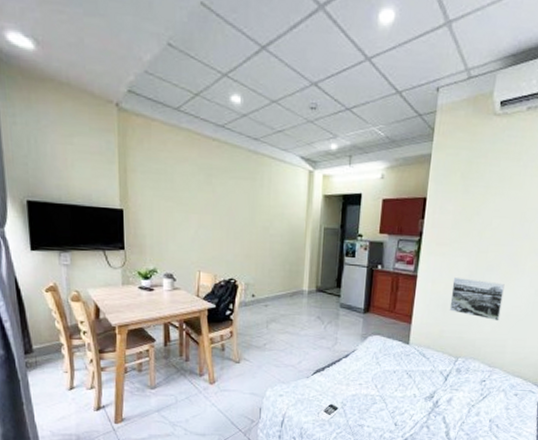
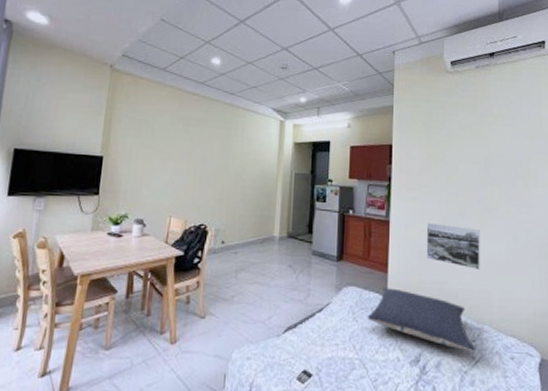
pillow: none [390,337,486,390] -> present [368,288,477,352]

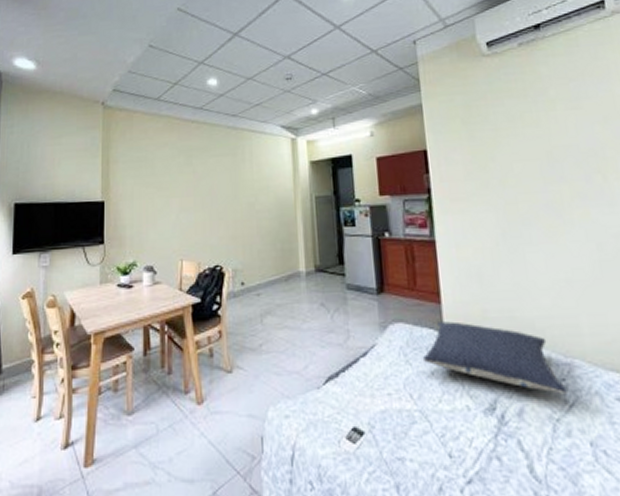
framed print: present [426,222,480,271] -> none [482,237,559,291]

